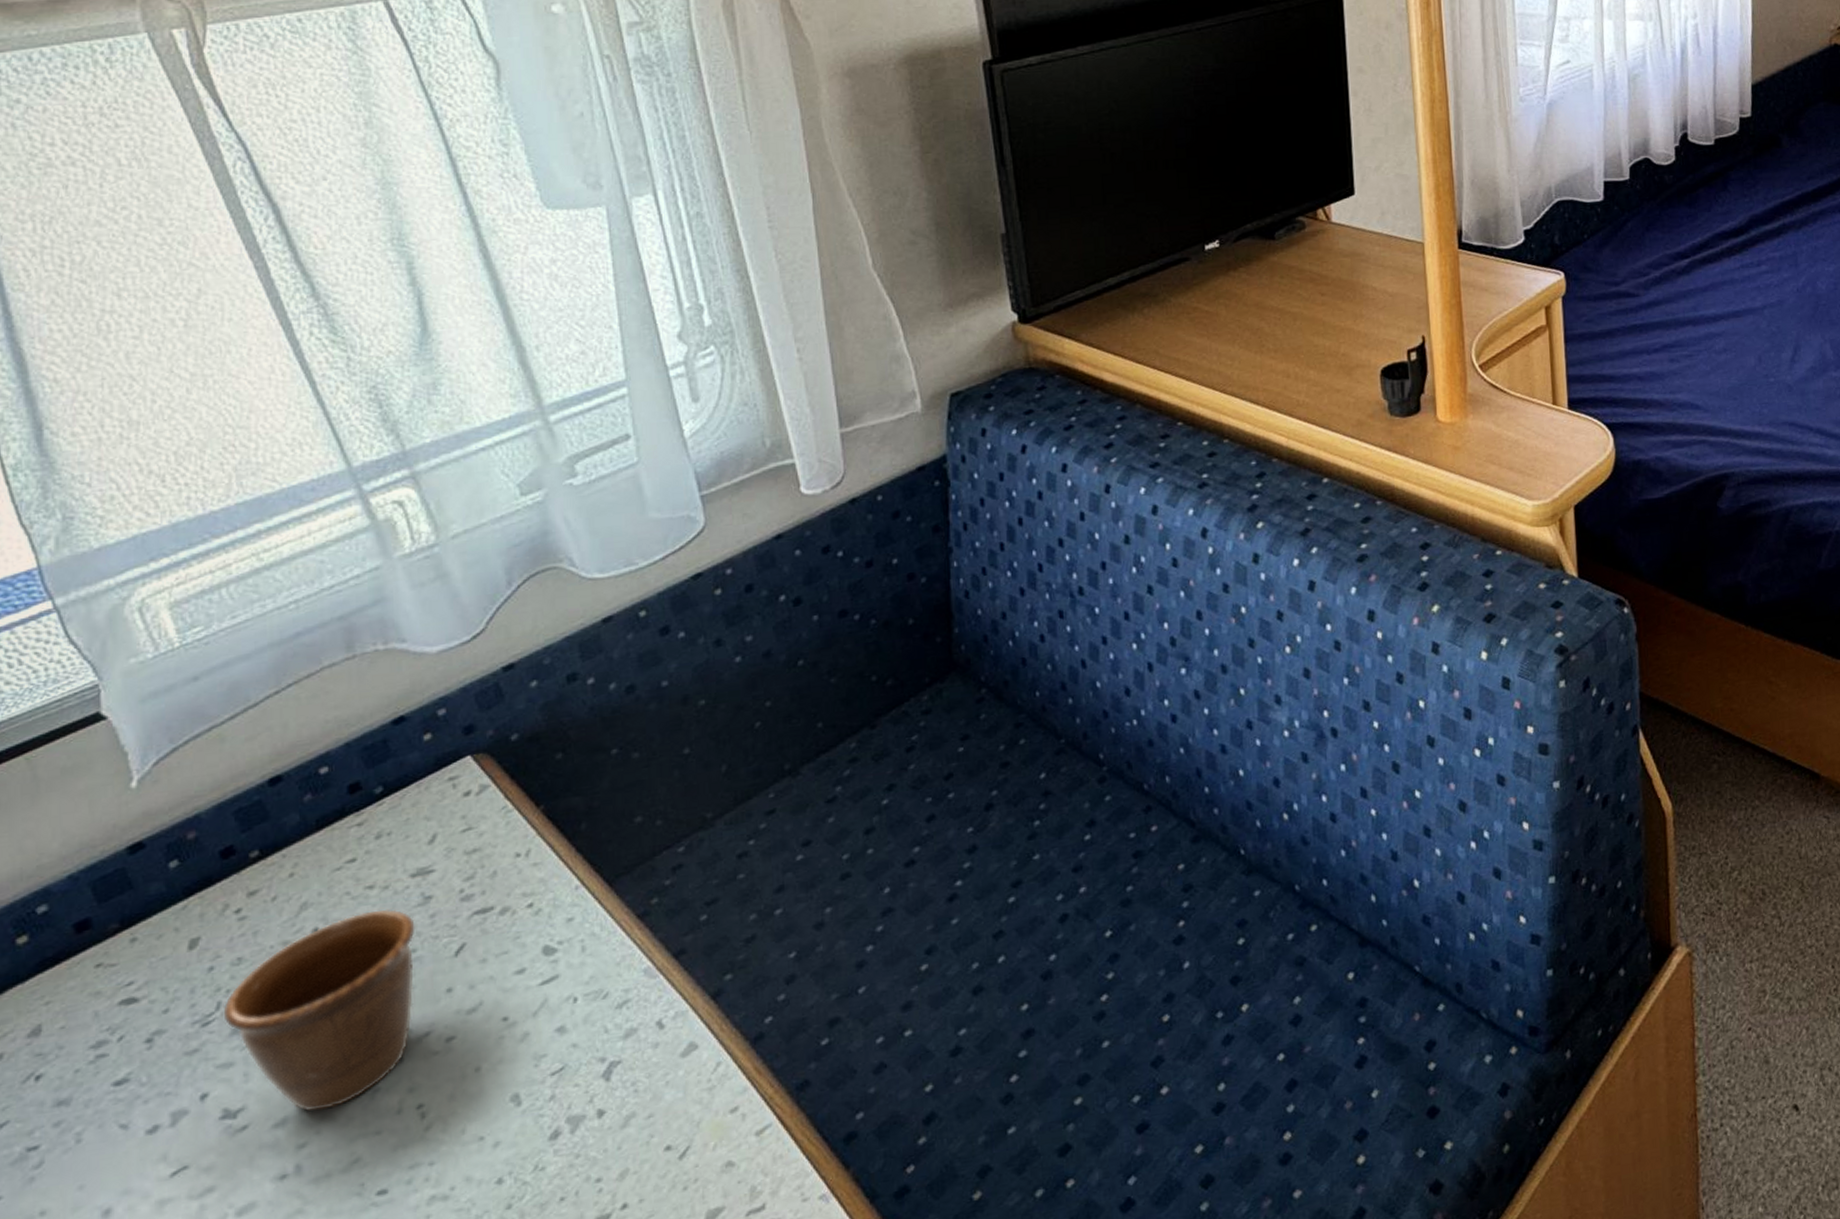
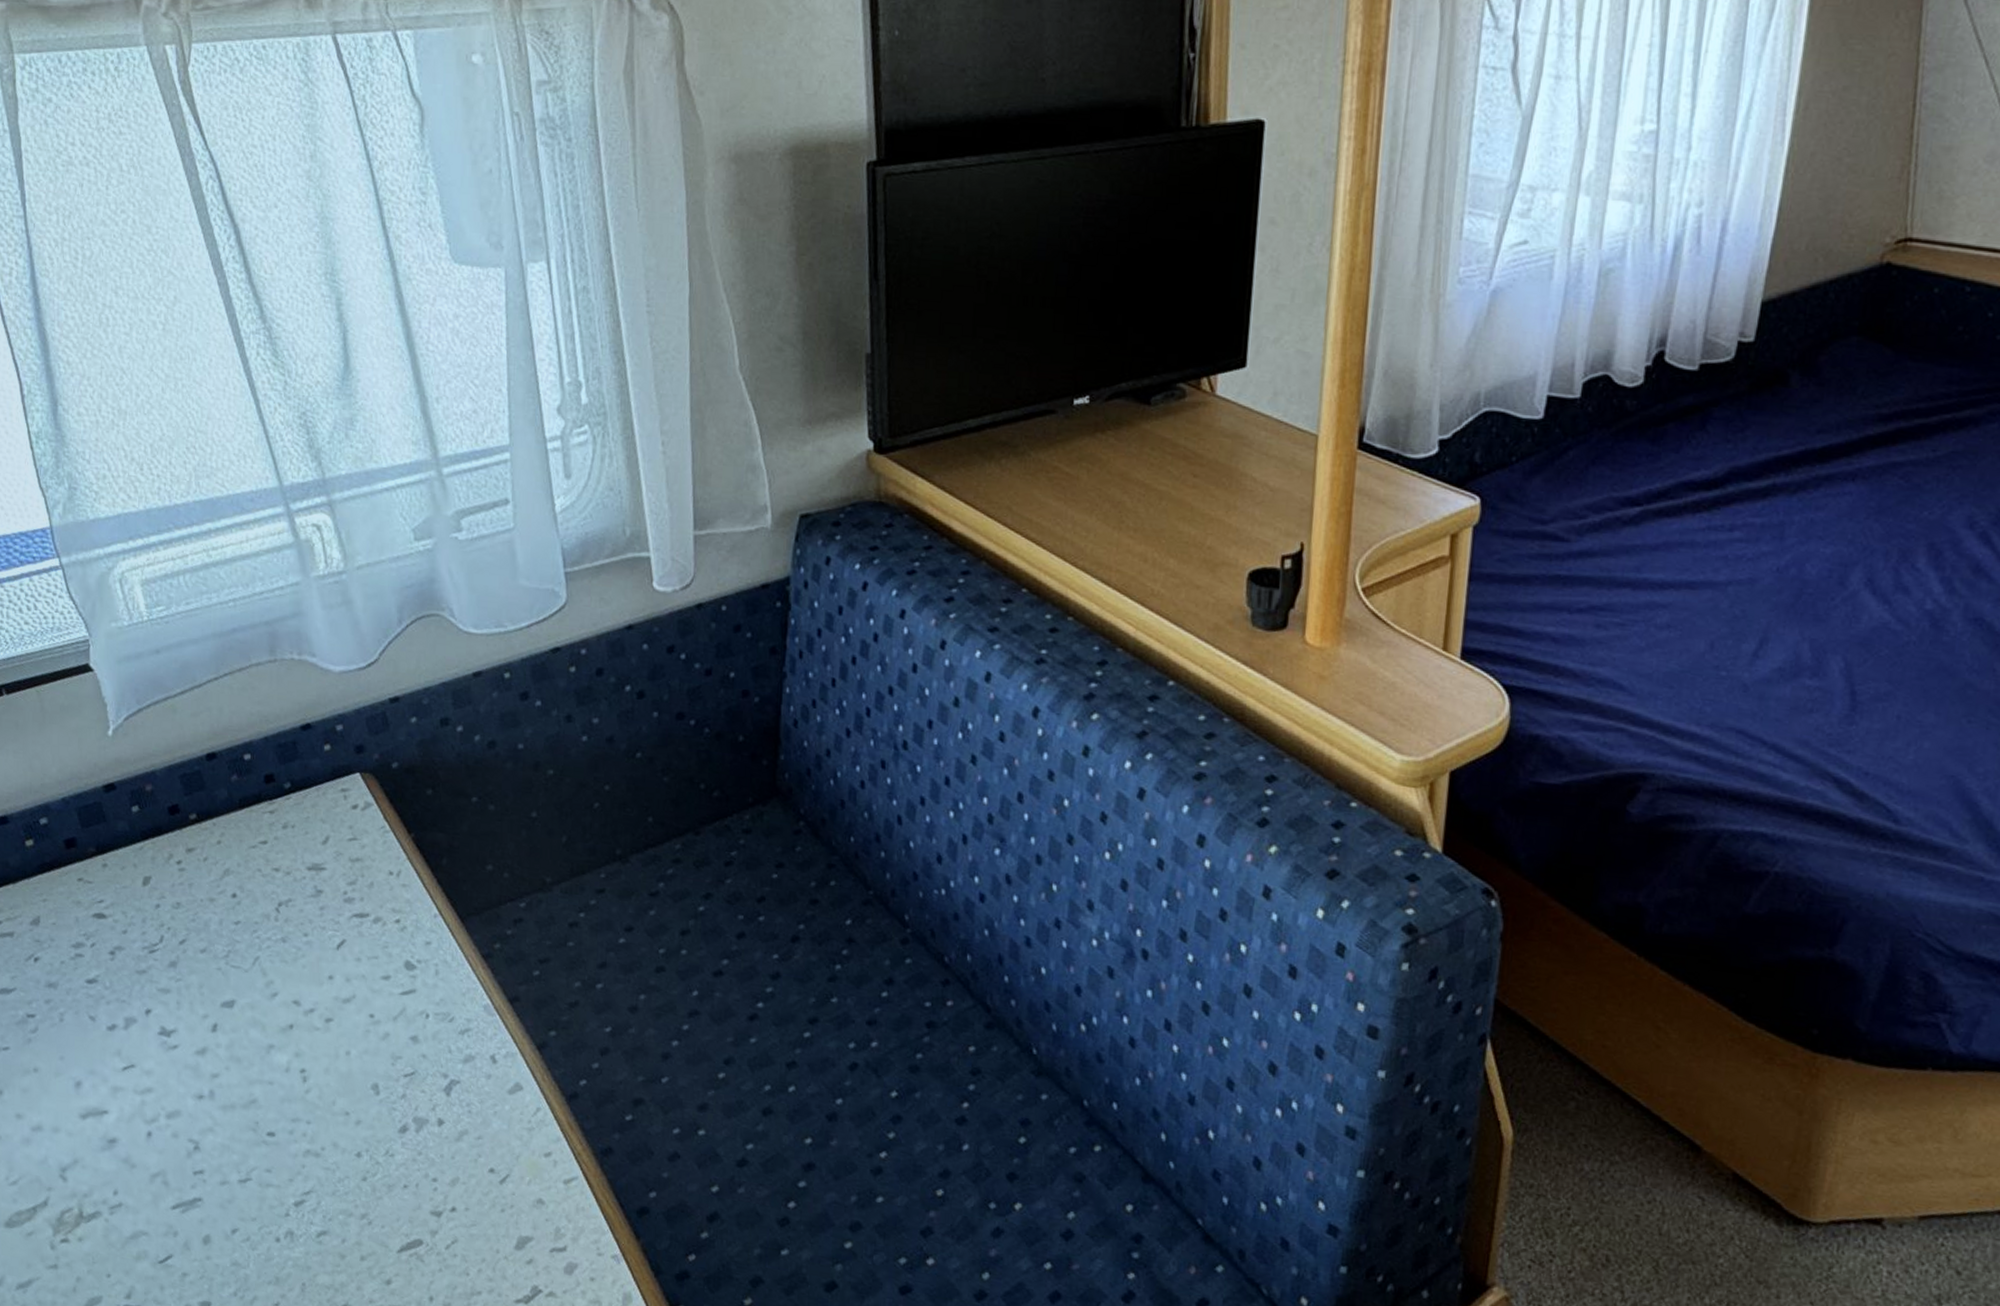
mug: present [223,909,415,1111] -> none [164,890,308,1052]

